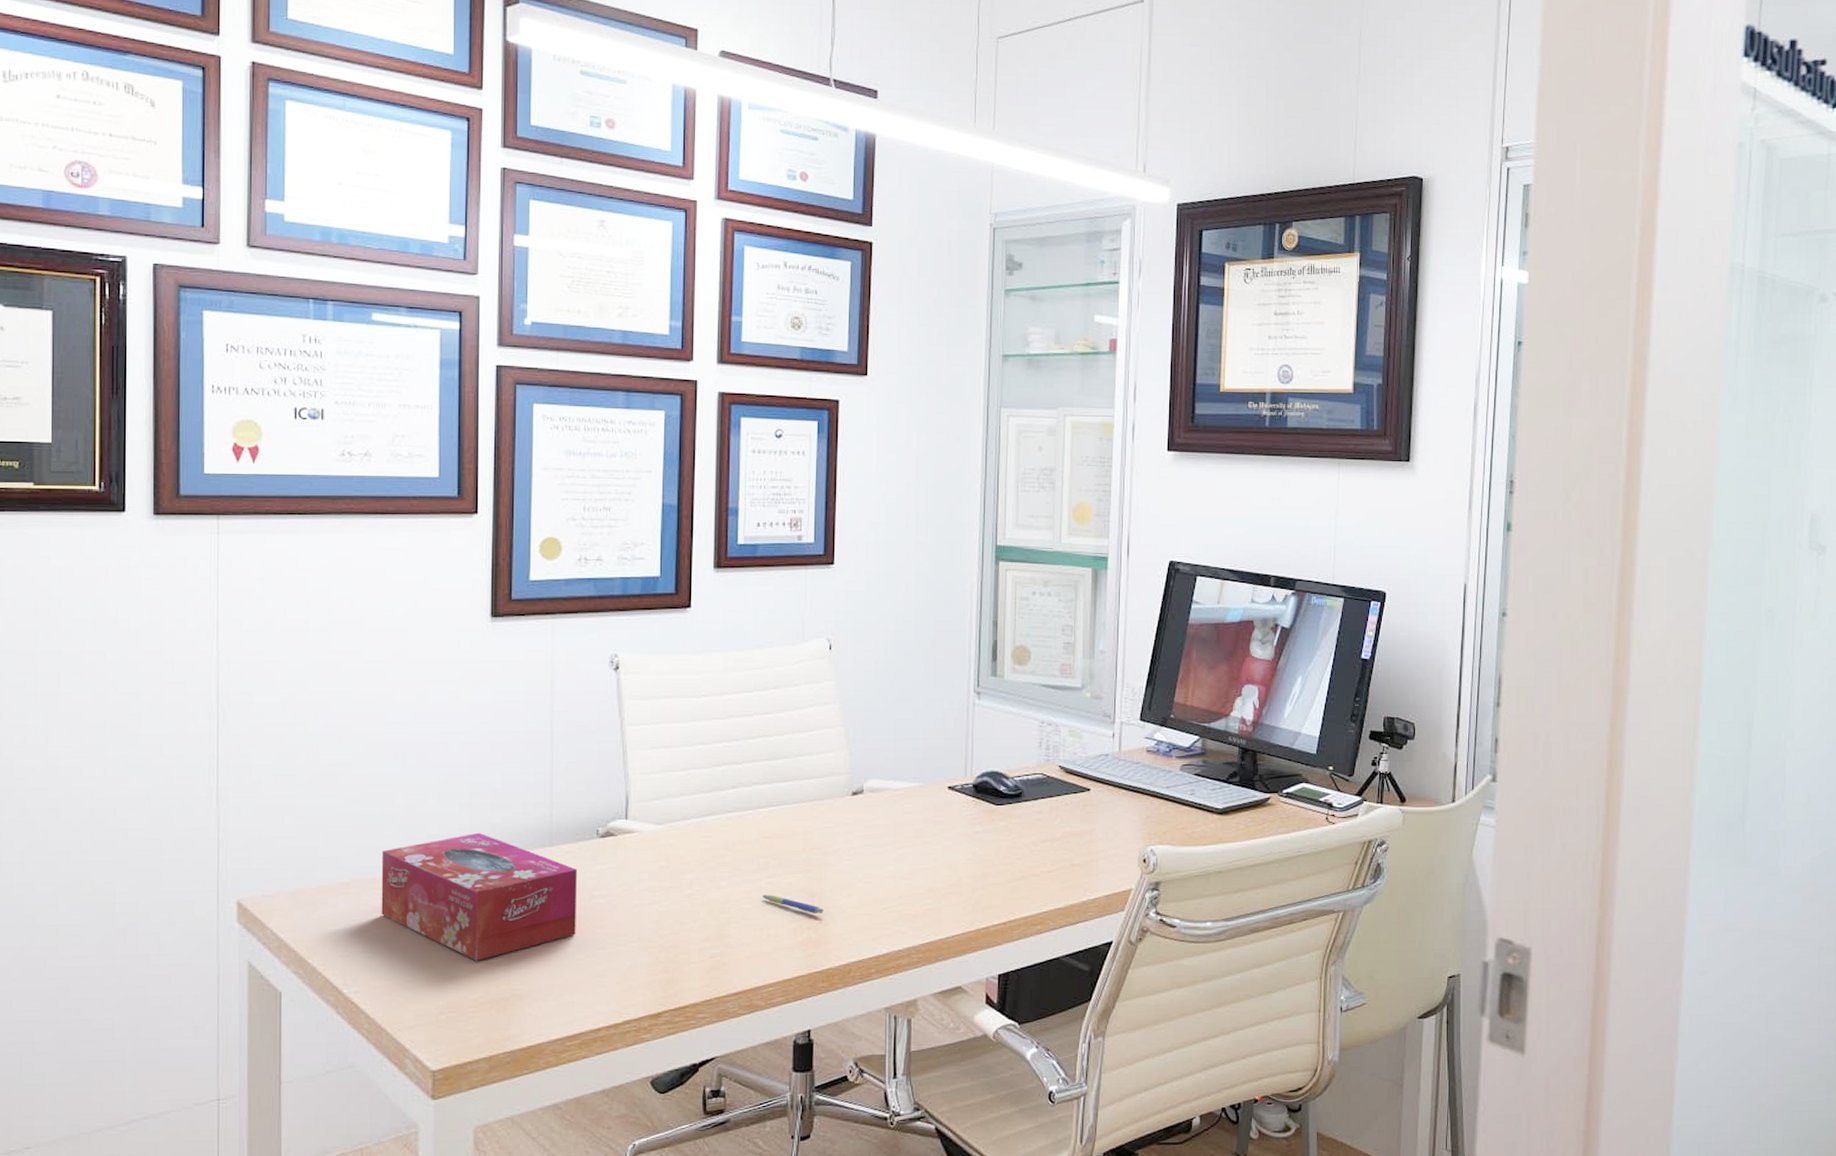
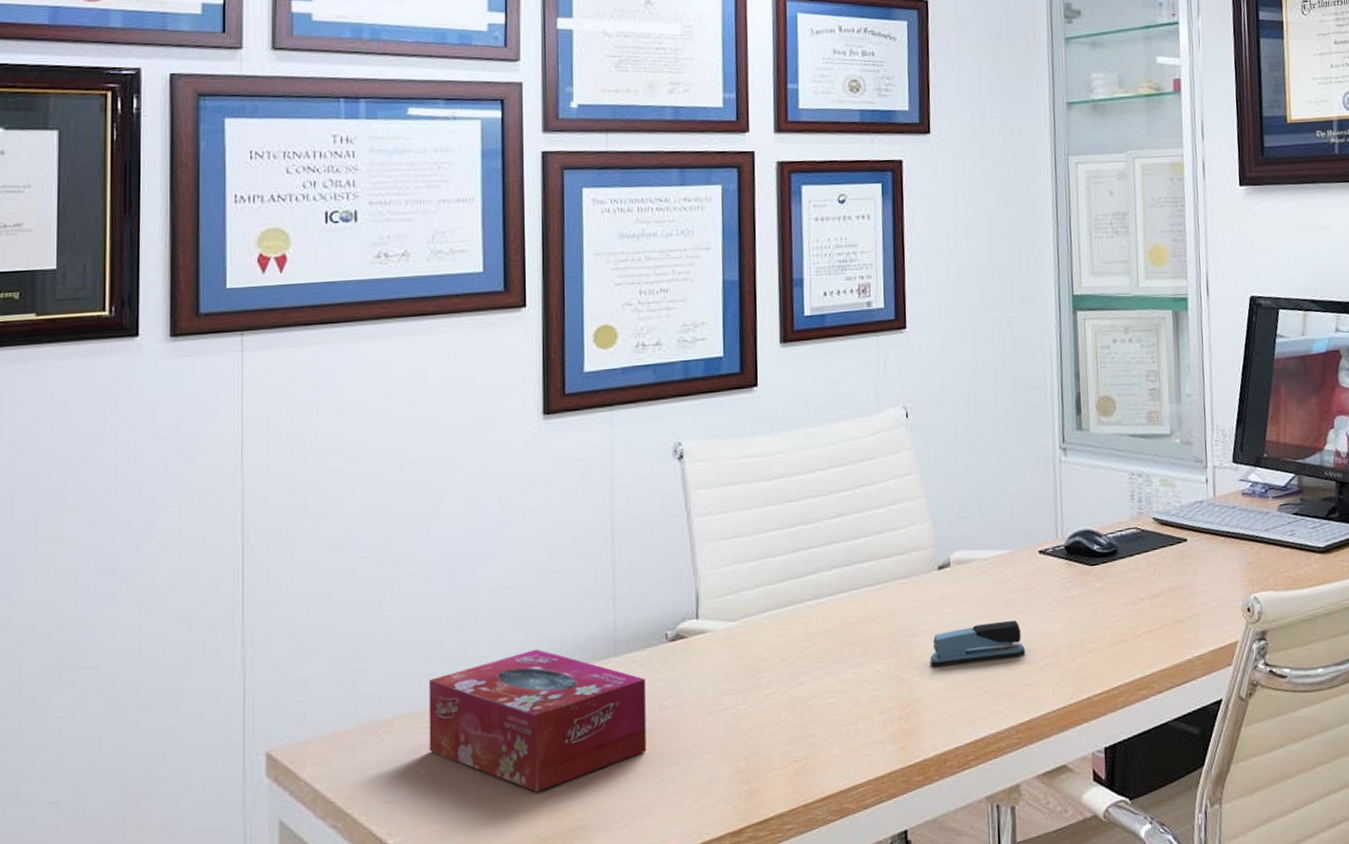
pen: present [762,894,824,913] -> none [847,685,915,702]
stapler: none [840,849,929,884] -> present [930,620,1025,667]

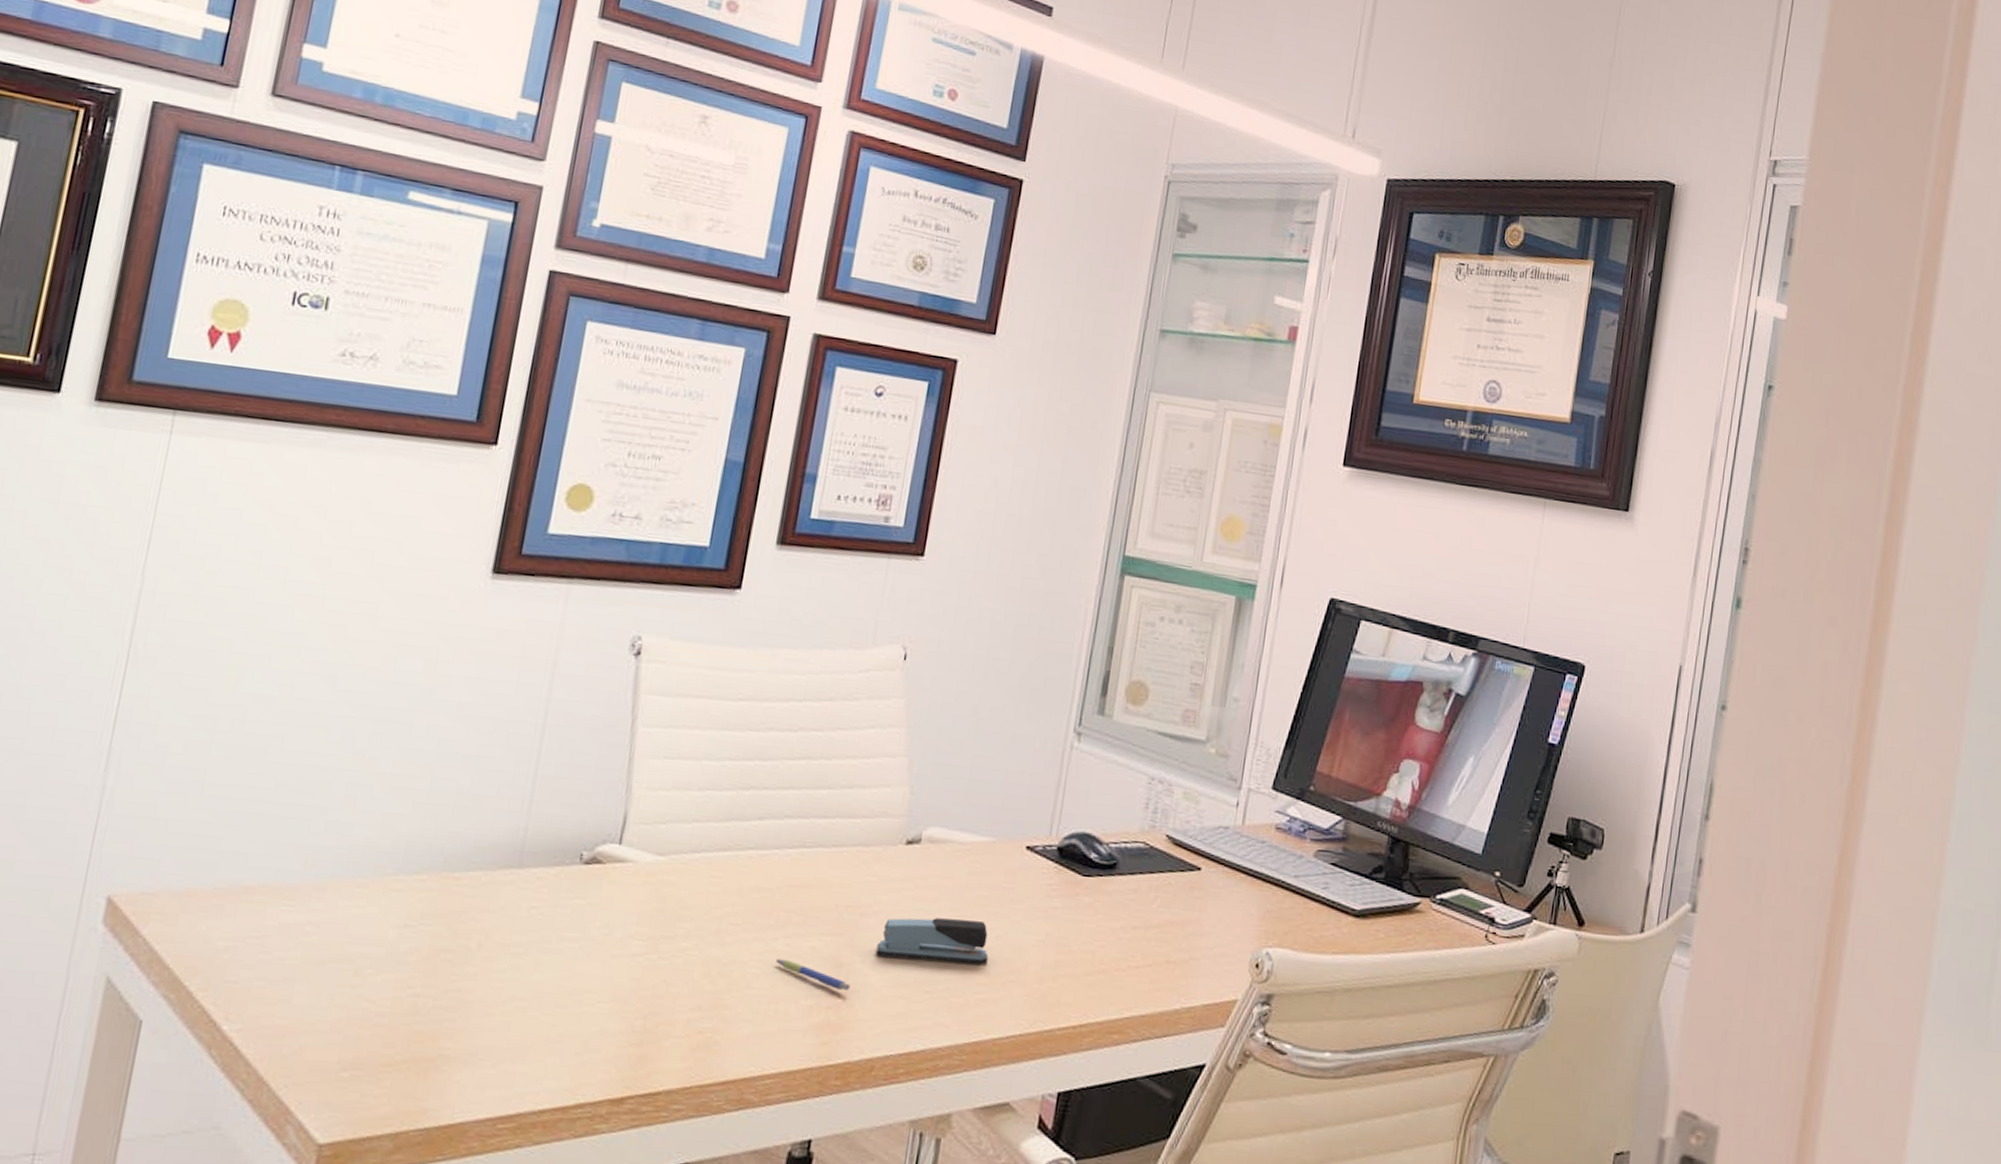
tissue box: present [428,648,647,792] -> none [289,840,548,1006]
pen: none [847,685,915,702] -> present [775,958,851,990]

